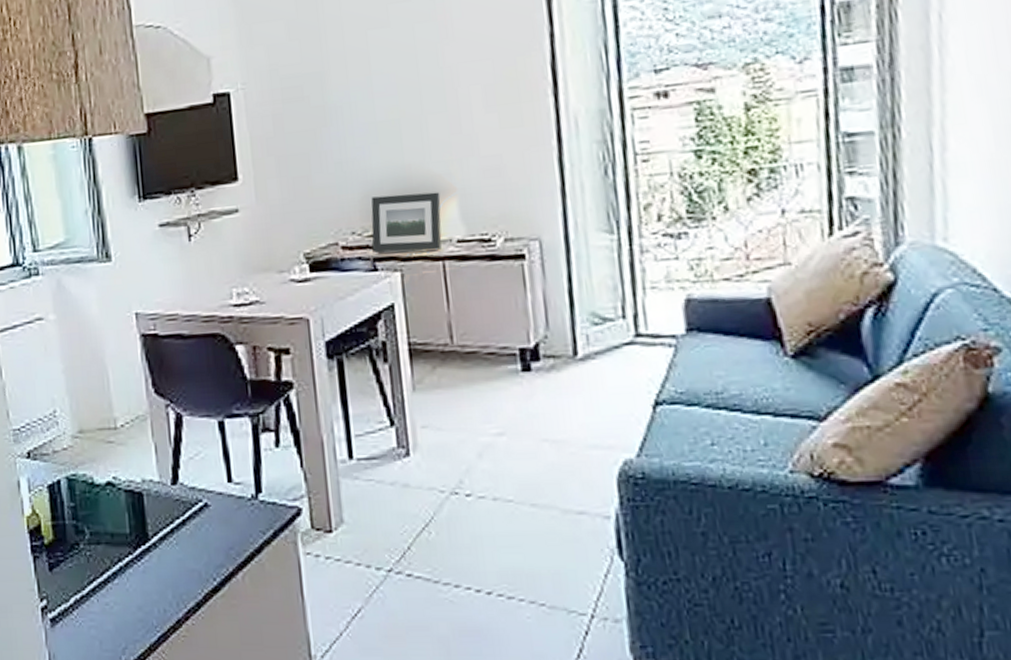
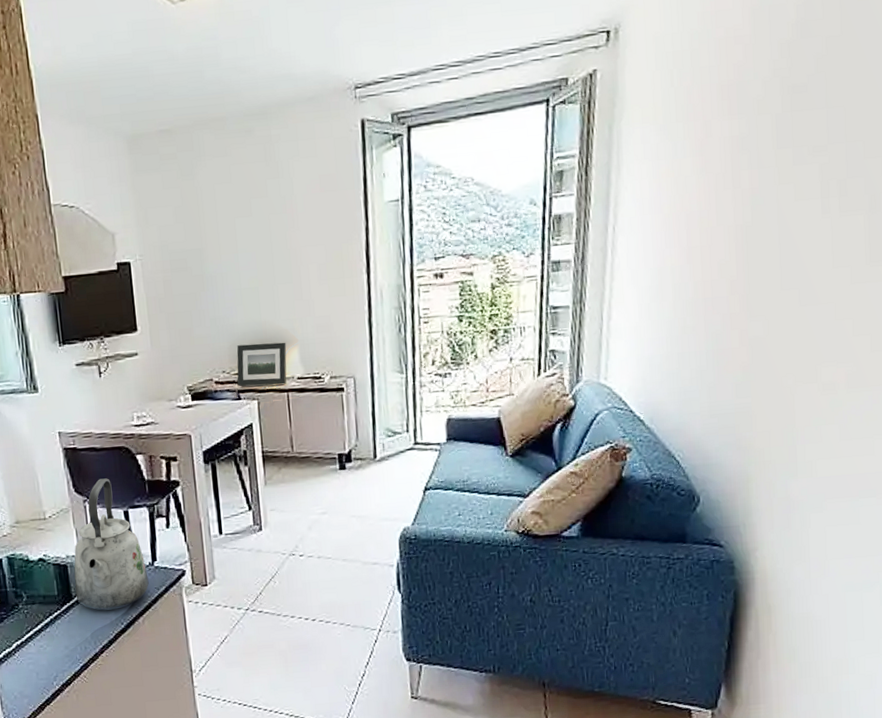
kettle: none [151,376,251,559] -> present [74,478,149,611]

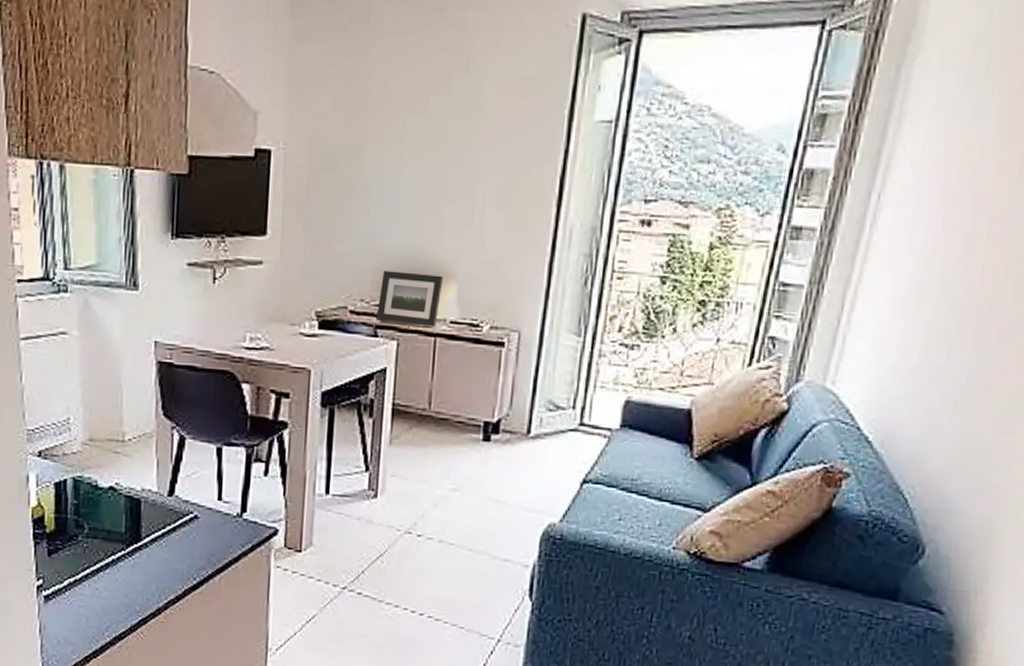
kettle: present [74,478,149,611] -> none [145,404,234,561]

